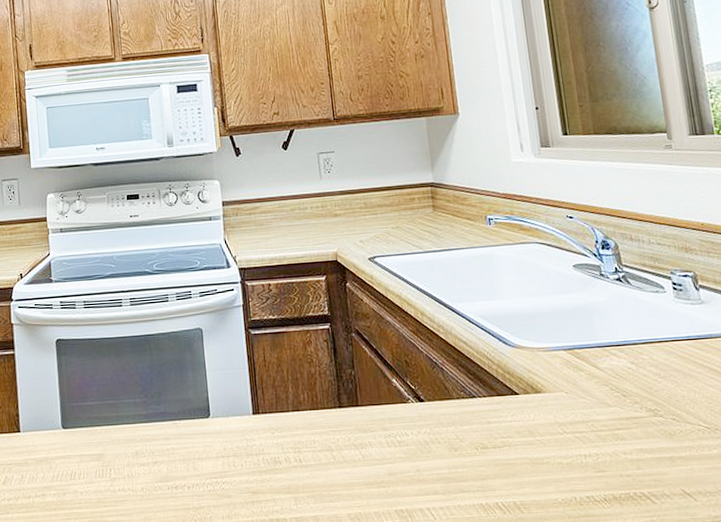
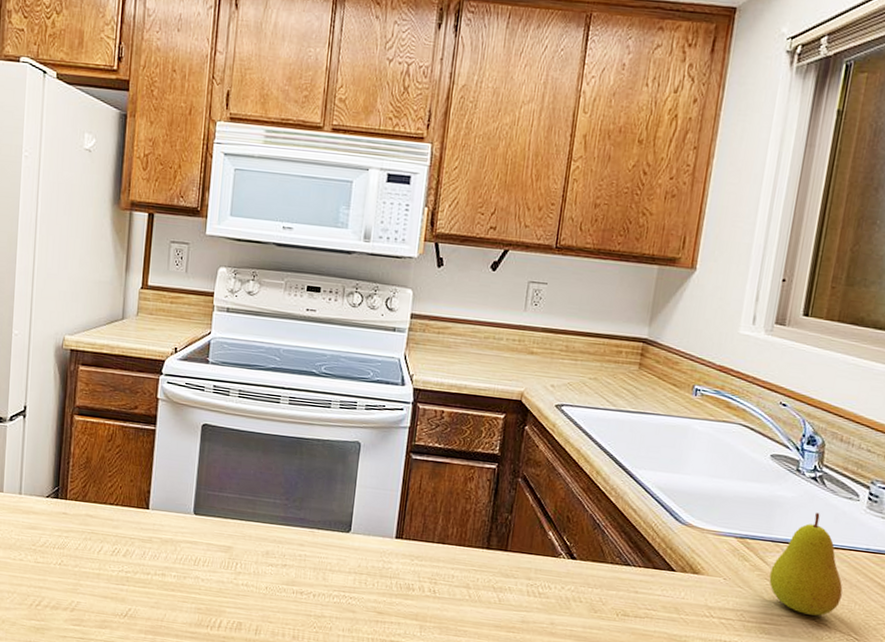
fruit: none [606,311,680,413] -> present [769,512,843,616]

